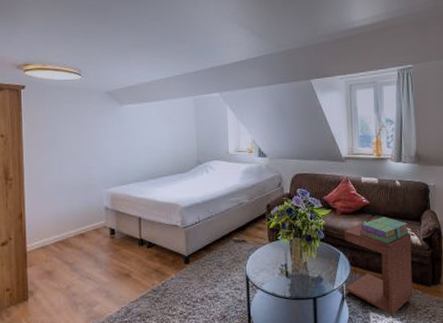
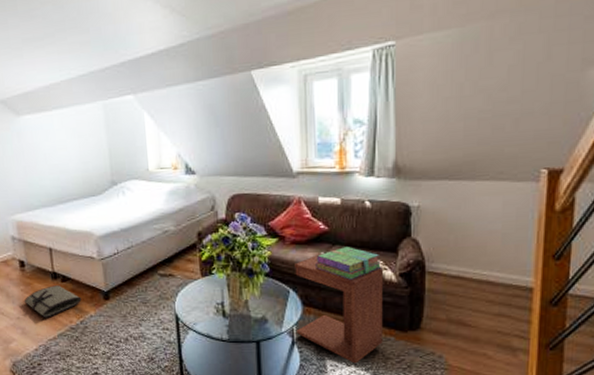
tool roll: none [111,251,164,281] -> present [24,285,82,318]

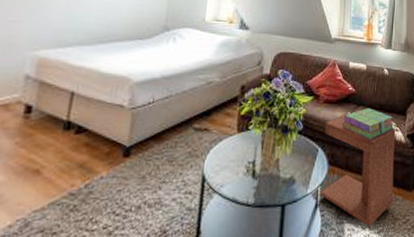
tool roll: present [24,285,82,318] -> none [14,138,95,181]

